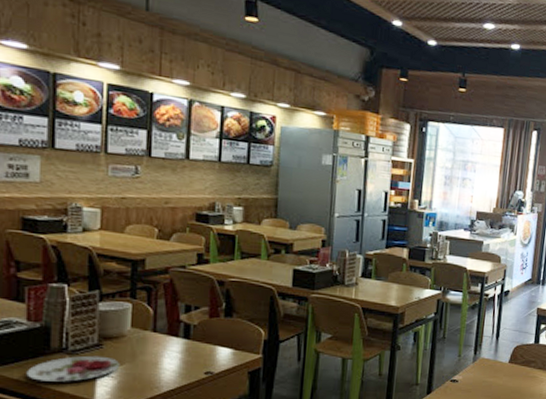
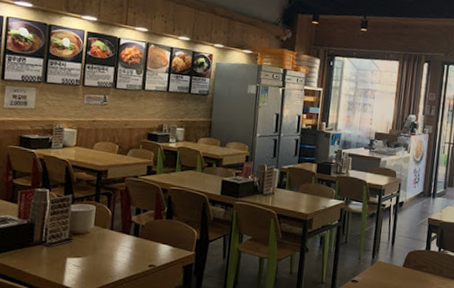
plate: present [26,355,120,382] -> none [14,248,85,269]

